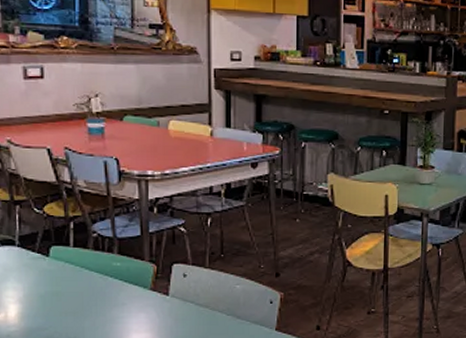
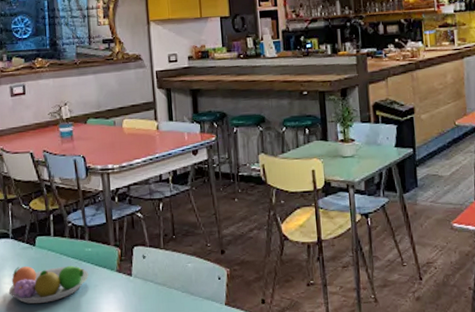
fruit bowl: none [13,279,116,322] -> present [9,265,89,304]

